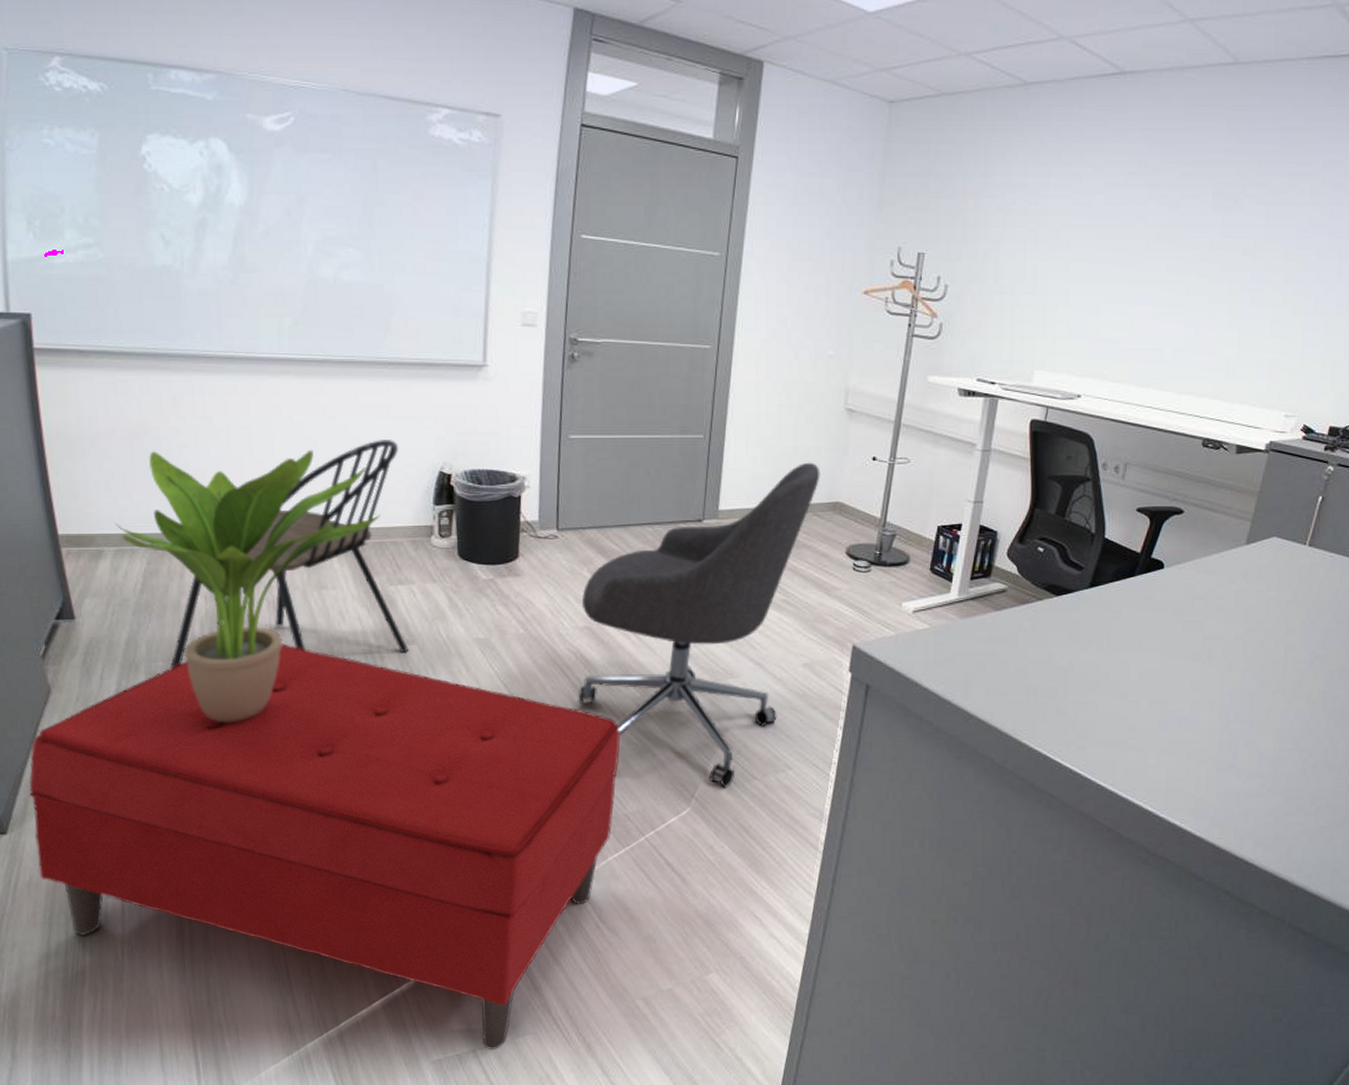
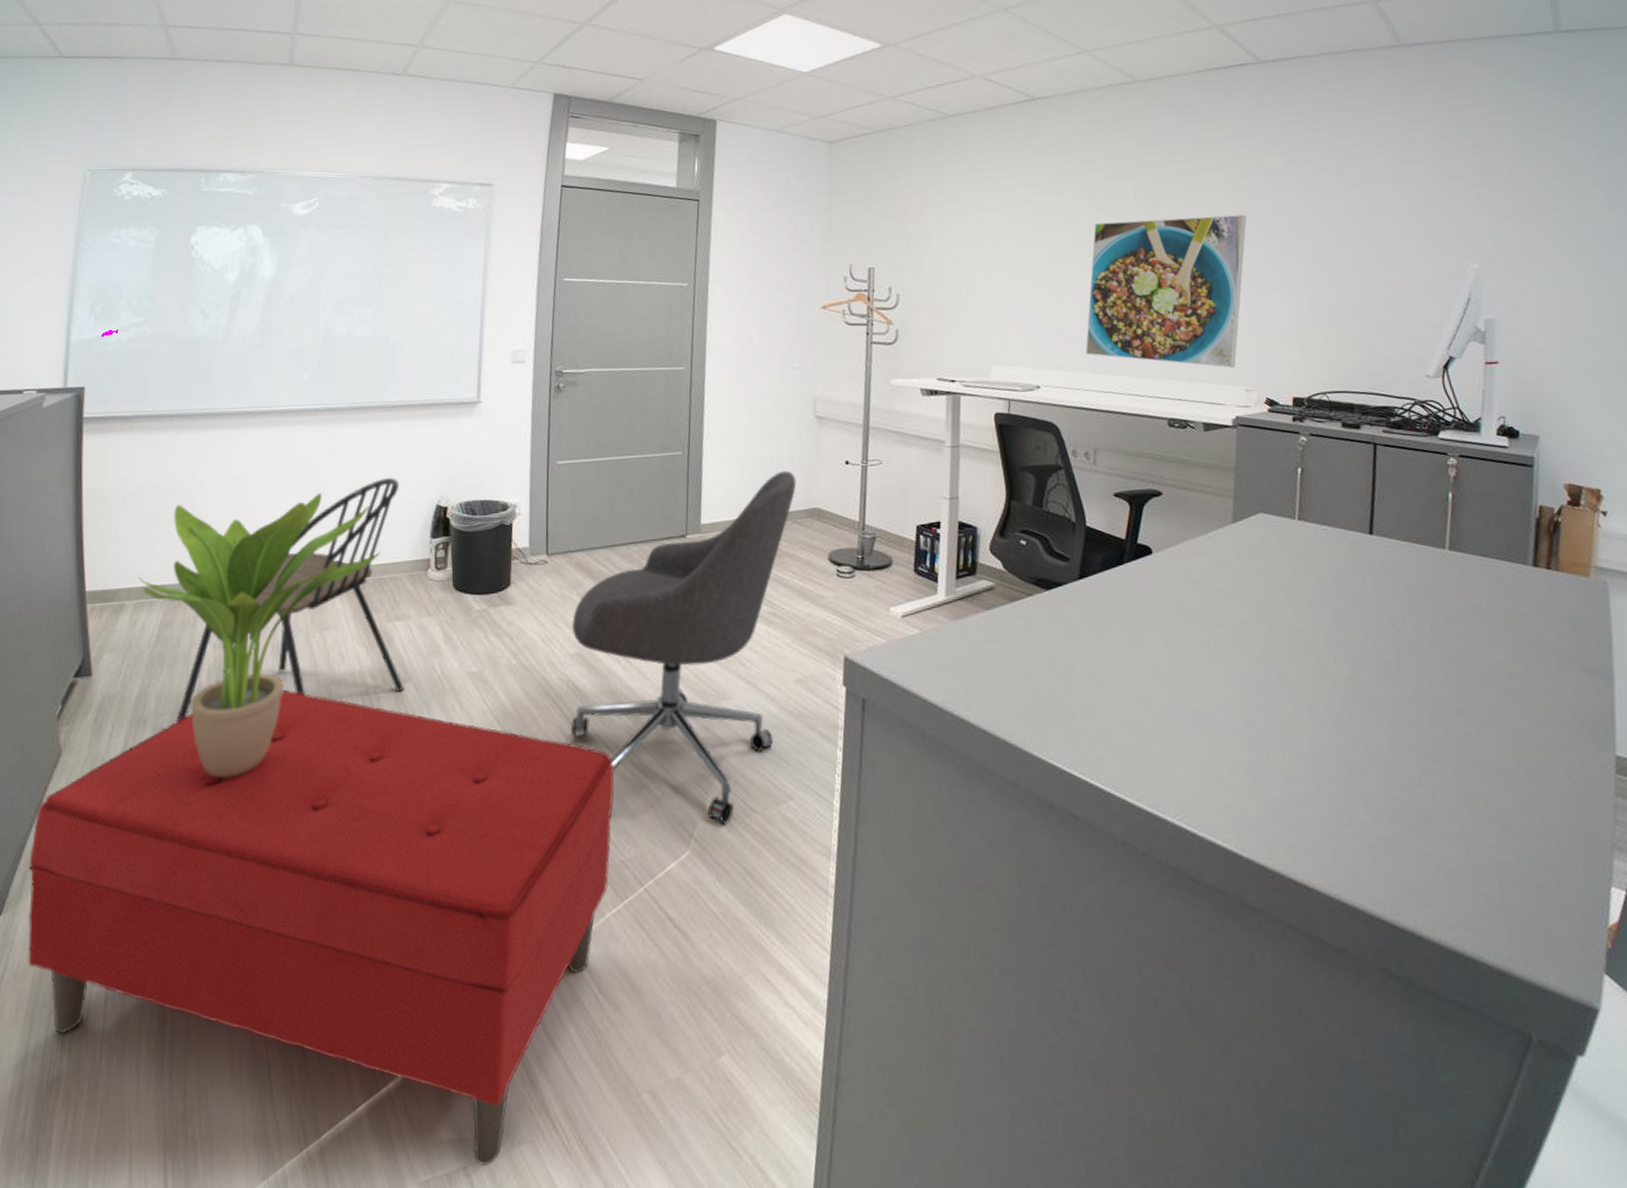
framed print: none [1133,225,1324,393] -> present [1085,214,1247,368]

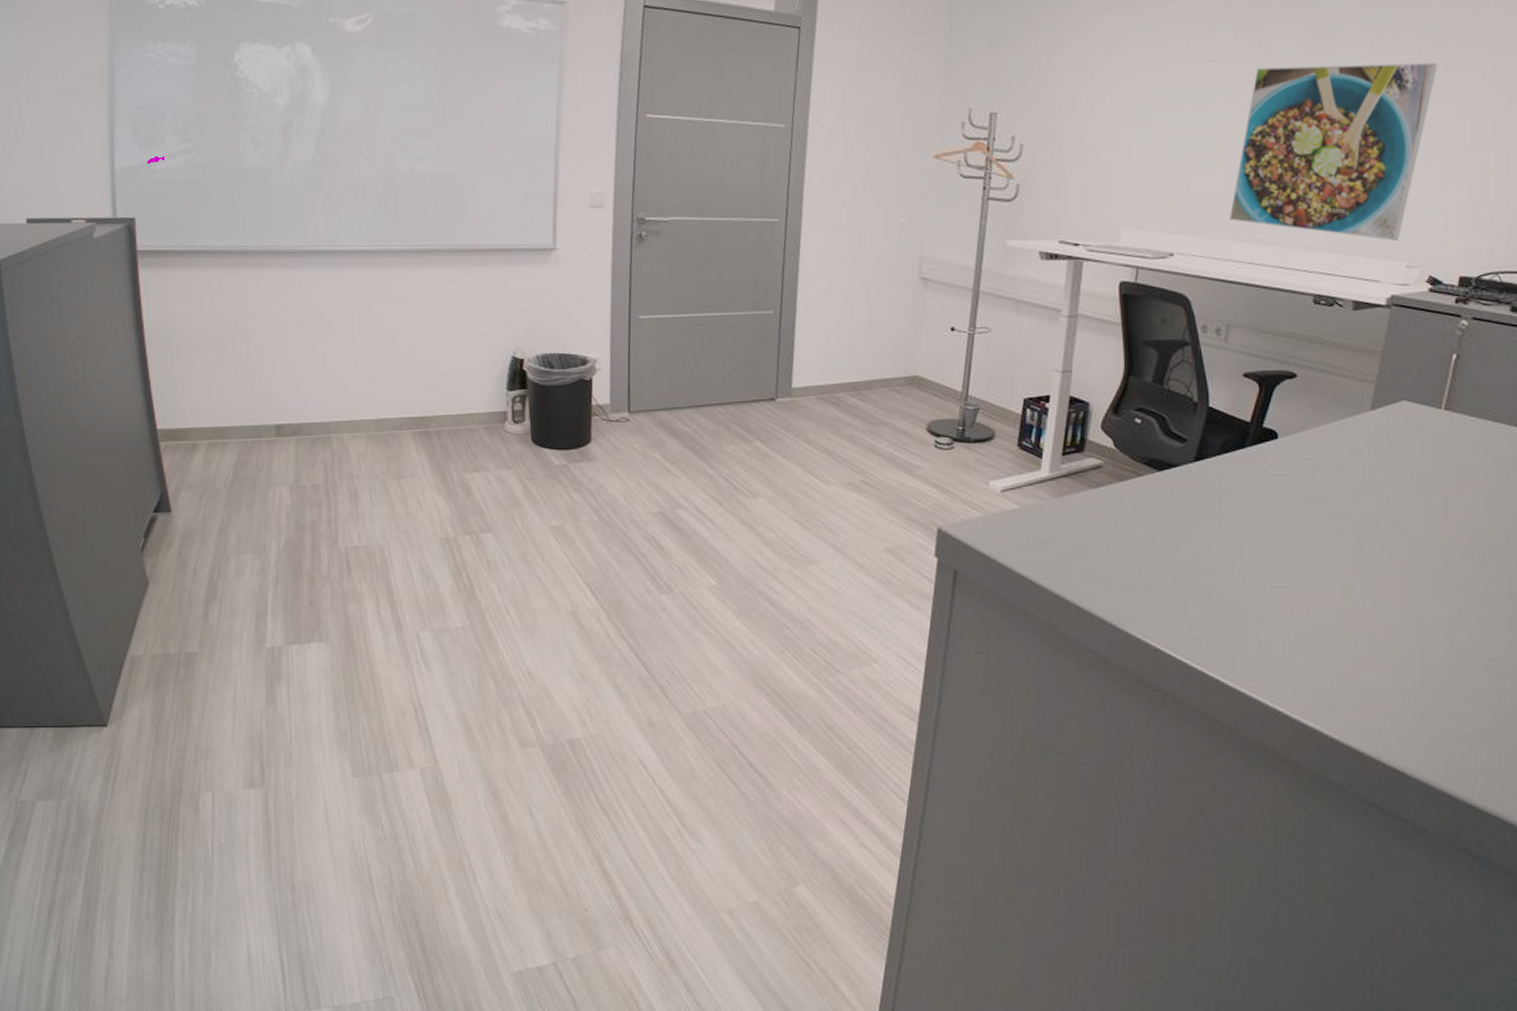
bench: present [28,689,615,1167] -> none [128,534,698,963]
potted plant: present [137,492,381,778] -> none [208,339,456,614]
chair: present [175,478,404,722] -> none [258,326,485,560]
chair: present [570,470,797,826] -> none [653,335,897,683]

